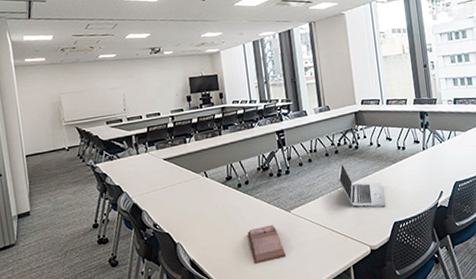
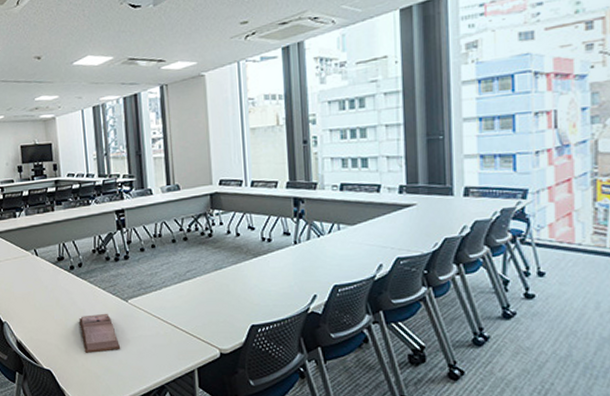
laptop: present [337,160,386,208] -> none [184,249,243,307]

